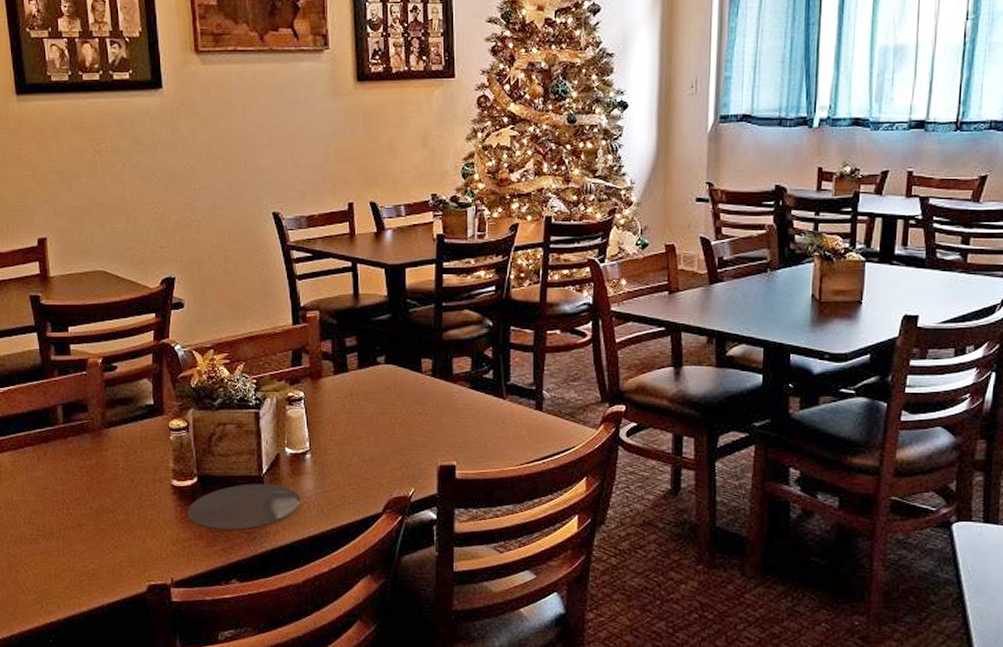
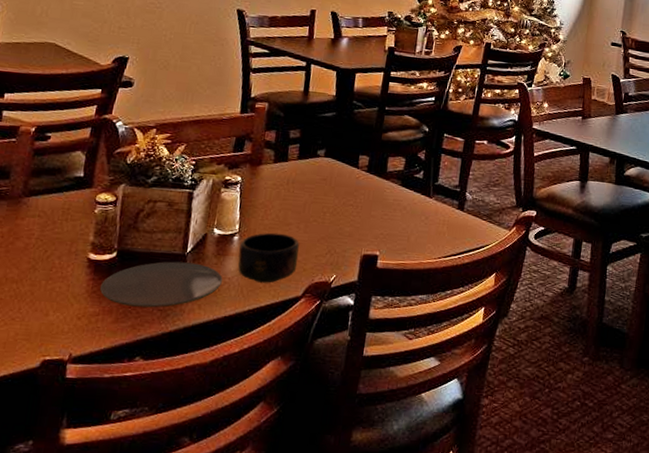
mug: none [313,448,373,501] -> present [238,232,299,283]

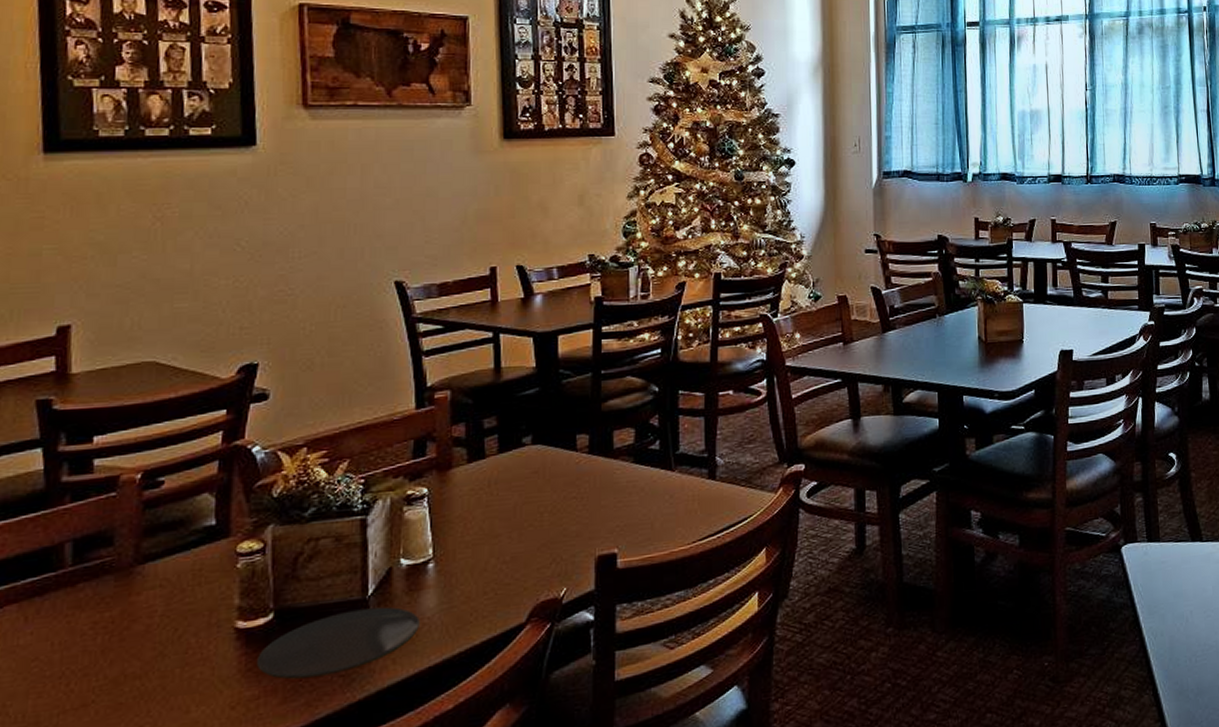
mug: present [238,232,299,283] -> none [437,548,516,616]

